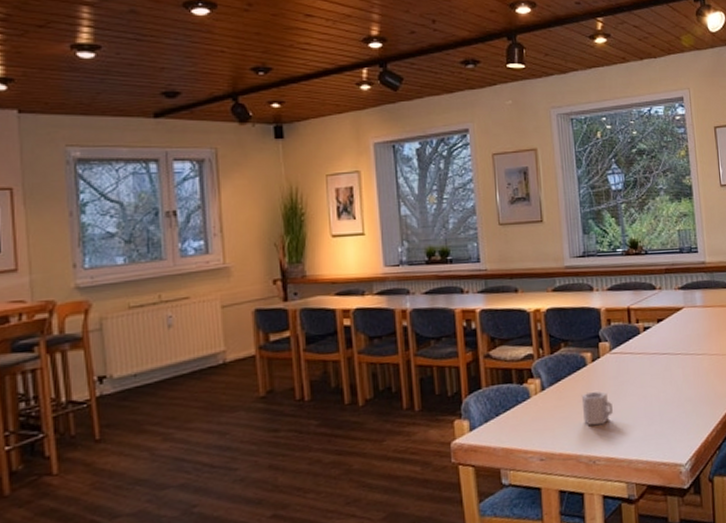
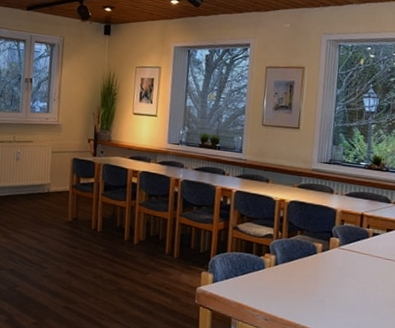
cup: present [581,391,613,426] -> none [306,275,333,305]

